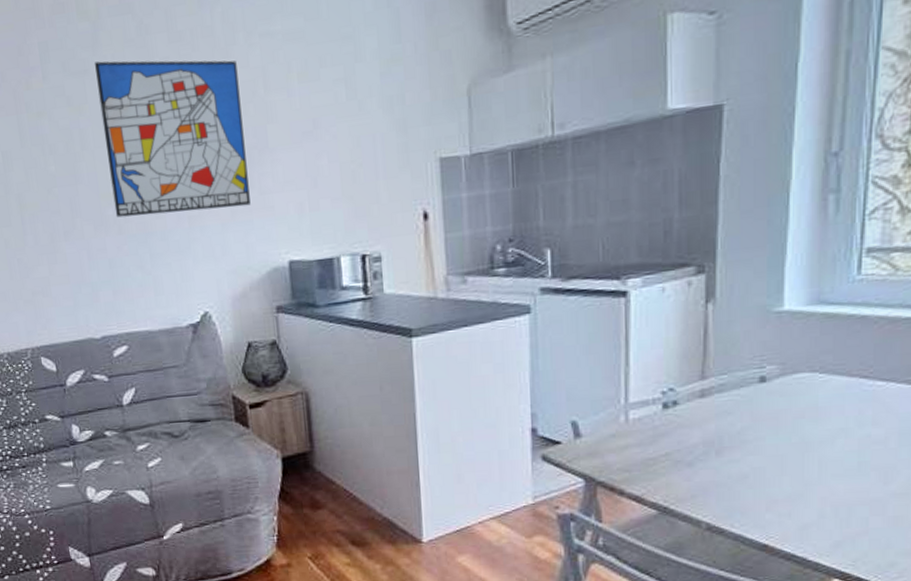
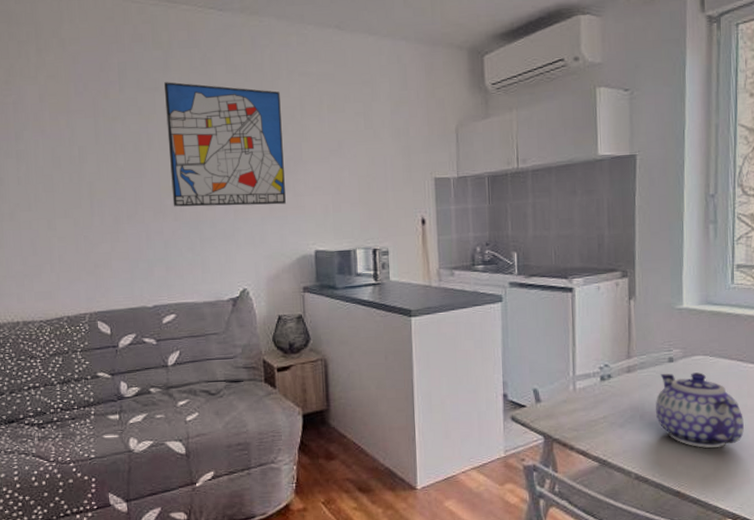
teapot: none [739,394,864,491] -> present [656,372,744,448]

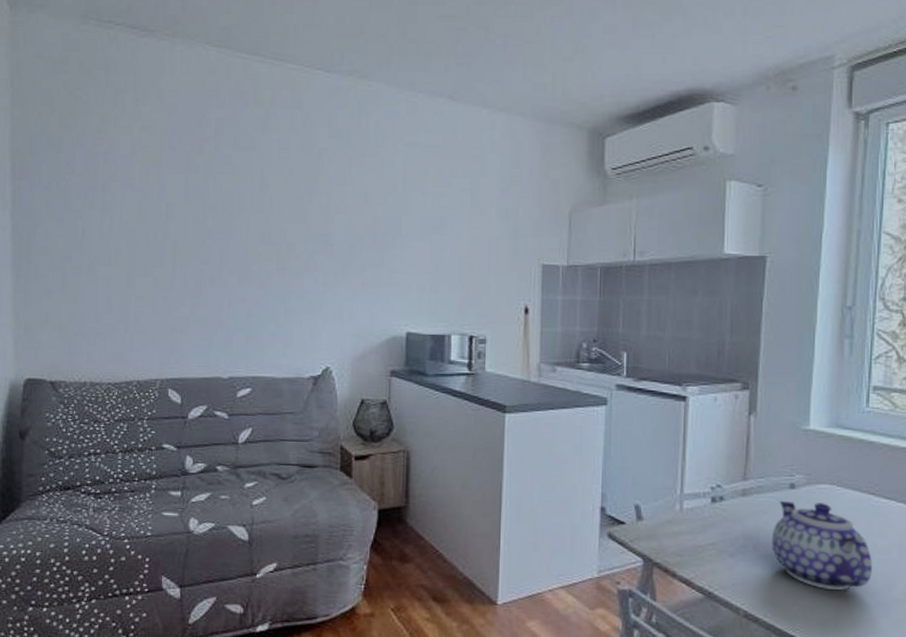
wall art: present [164,82,286,207] -> none [259,142,383,280]

